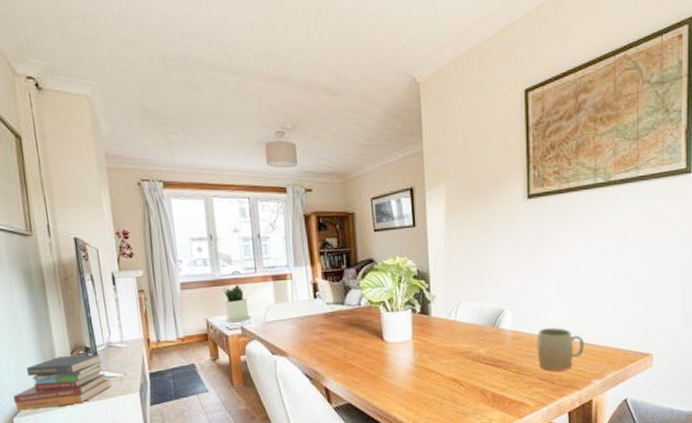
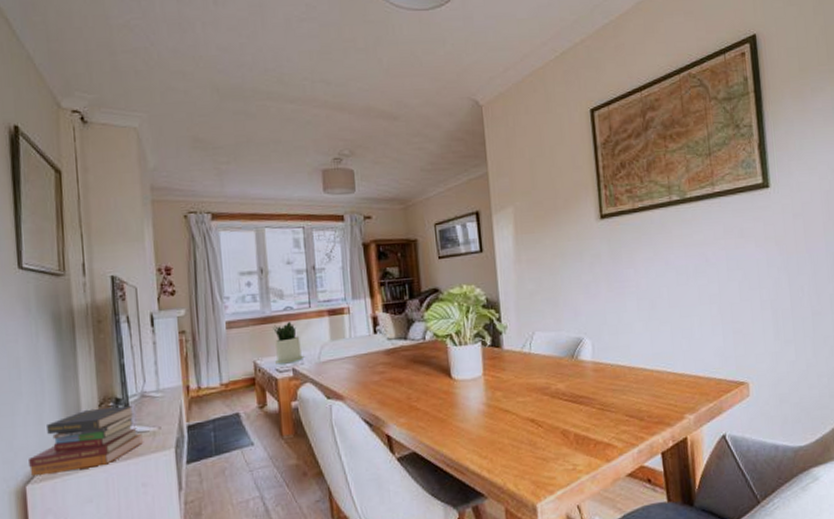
mug: present [537,328,585,371] -> none [620,356,674,406]

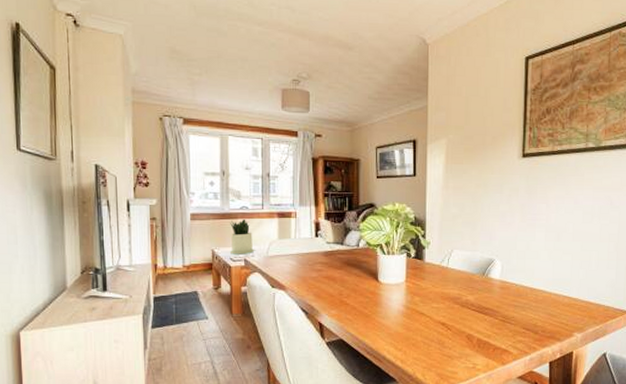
books: present [29,406,144,477] -> none [22,276,117,325]

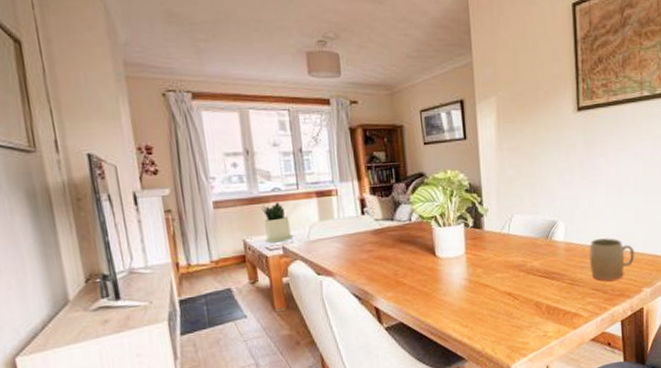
mug: none [523,281,568,321] -> present [589,238,635,281]

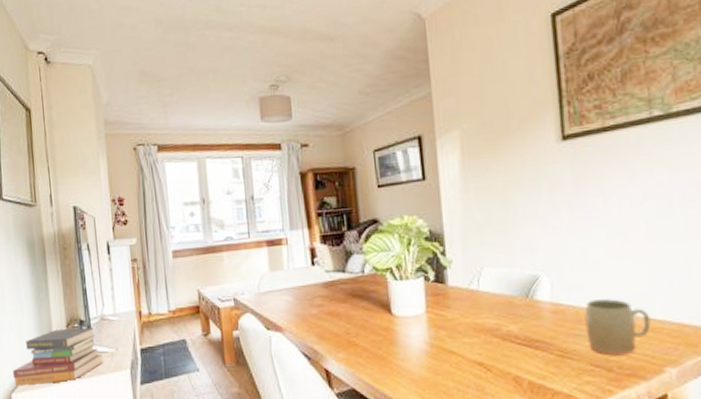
books: none [15,282,136,350] -> present [13,328,104,387]
planter: present [261,201,294,243] -> none [215,251,245,294]

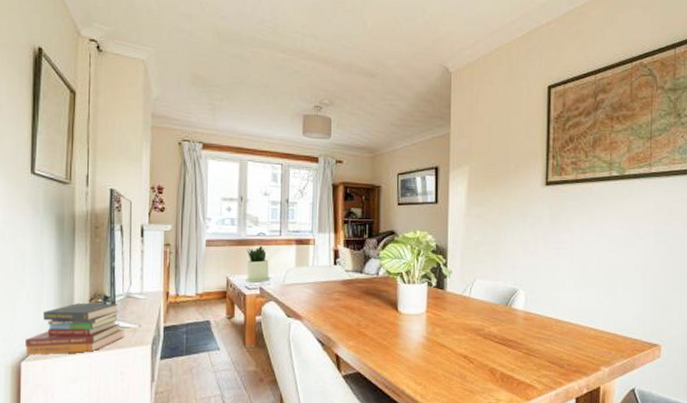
planter: none [215,251,245,294] -> present [244,245,271,283]
mug: present [584,299,651,355] -> none [547,312,595,355]

